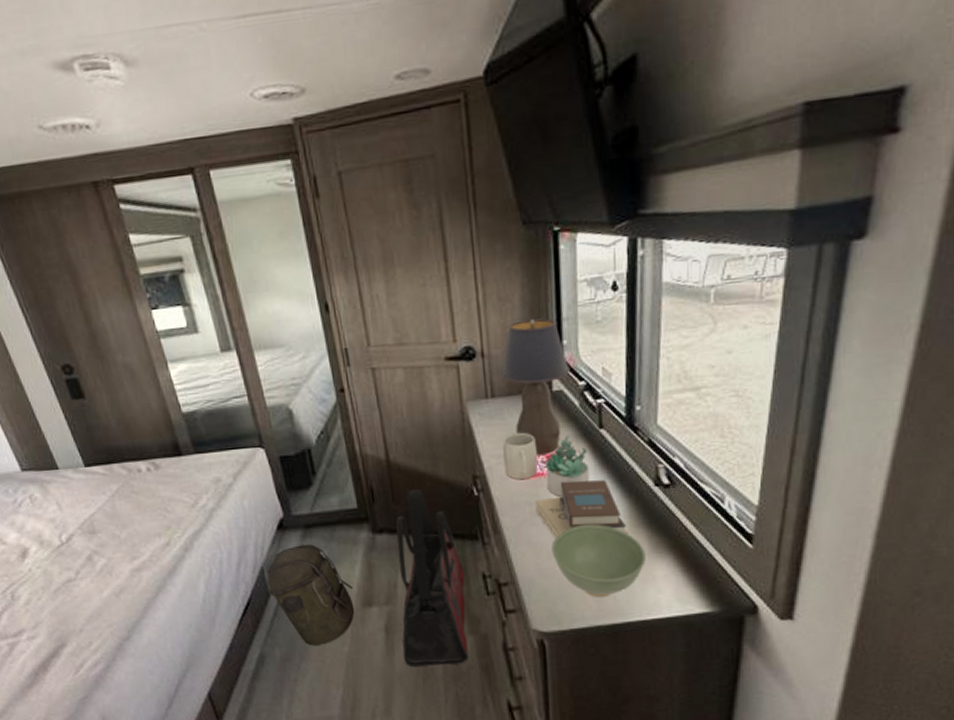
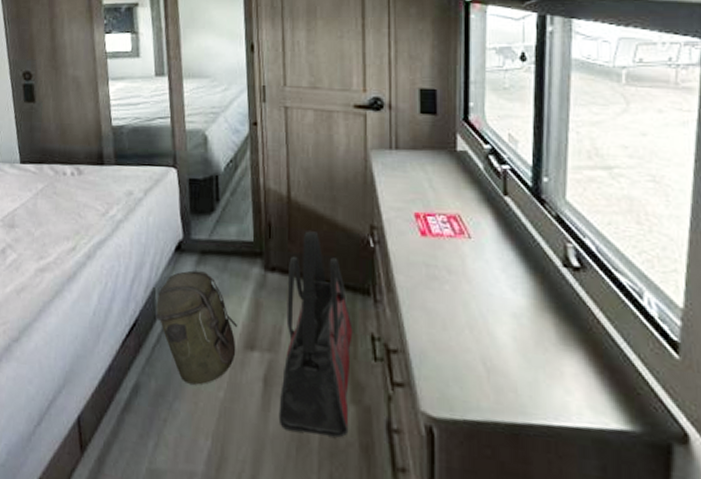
table lamp: present [499,318,570,455] -> none [405,79,475,214]
mug: present [503,432,538,480] -> none [403,187,438,238]
books: present [535,480,629,539] -> none [432,246,534,317]
succulent plant: present [545,436,590,497] -> none [445,198,492,262]
bowl: present [551,524,646,598] -> none [447,297,552,389]

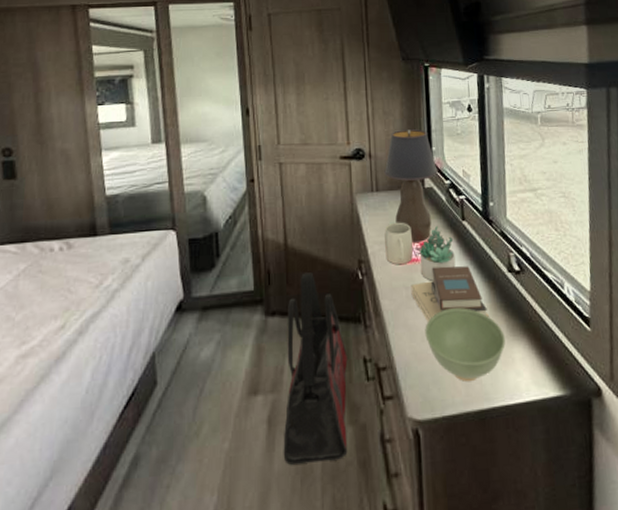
backpack: present [156,270,238,385] -> none [156,327,241,443]
mug: none [403,187,438,238] -> present [384,222,414,265]
table lamp: none [405,79,475,214] -> present [383,129,438,242]
books: none [432,246,534,317] -> present [411,266,490,322]
succulent plant: none [445,198,492,262] -> present [419,226,456,281]
bowl: none [447,297,552,389] -> present [425,308,505,383]

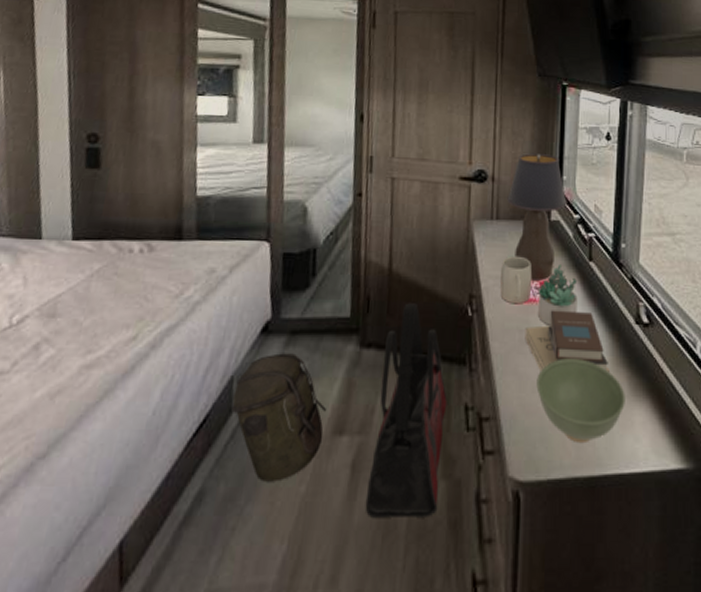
backpack: none [156,327,241,443] -> present [231,353,327,482]

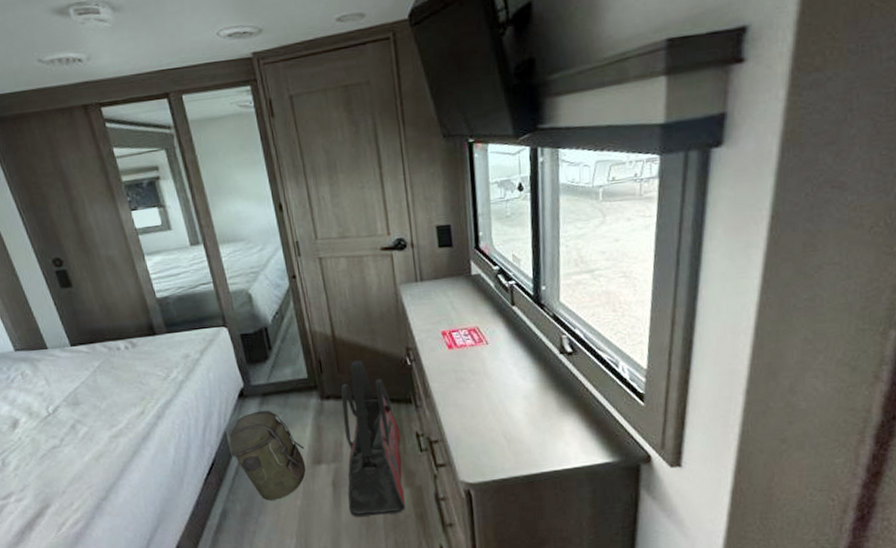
mug: present [500,256,533,304] -> none [431,310,461,351]
table lamp: present [506,153,567,281] -> none [427,214,486,329]
books: present [525,310,611,372] -> none [459,349,540,401]
bowl: present [536,359,625,444] -> none [474,388,555,452]
succulent plant: present [538,265,578,325] -> none [467,312,505,364]

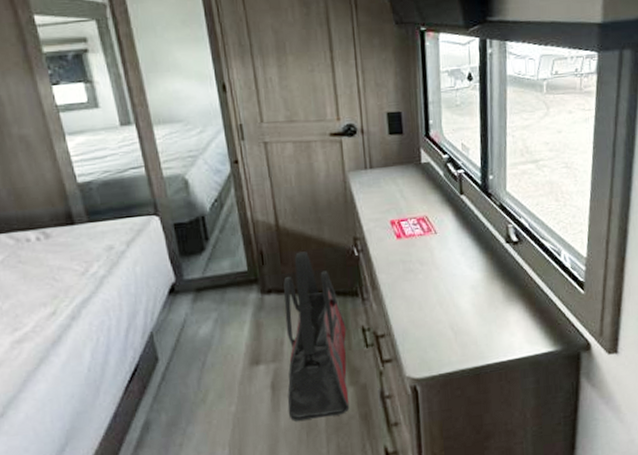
backpack: present [229,410,306,501] -> none [156,307,243,408]

